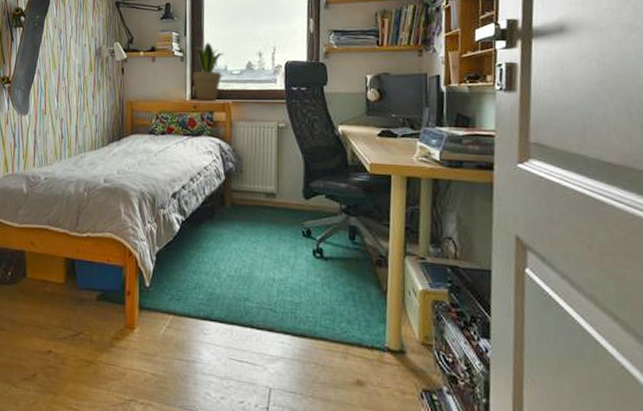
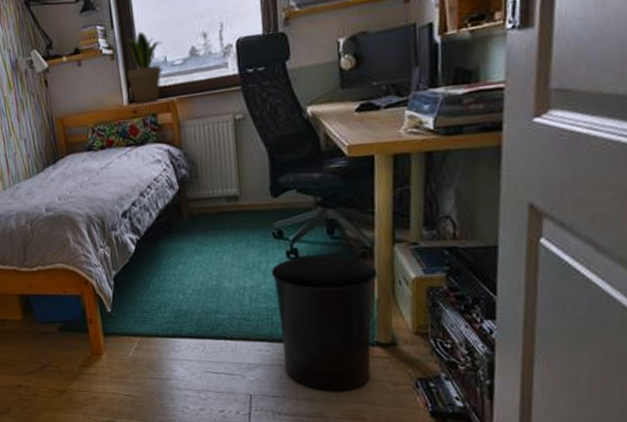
waste bin: none [299,257,390,395] -> present [272,255,378,392]

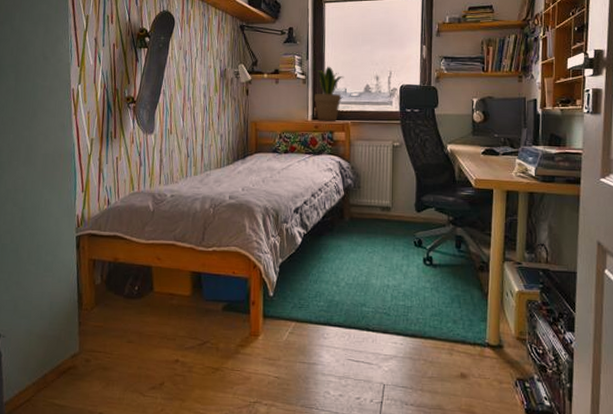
waste bin: present [272,255,378,392] -> none [411,264,491,386]

